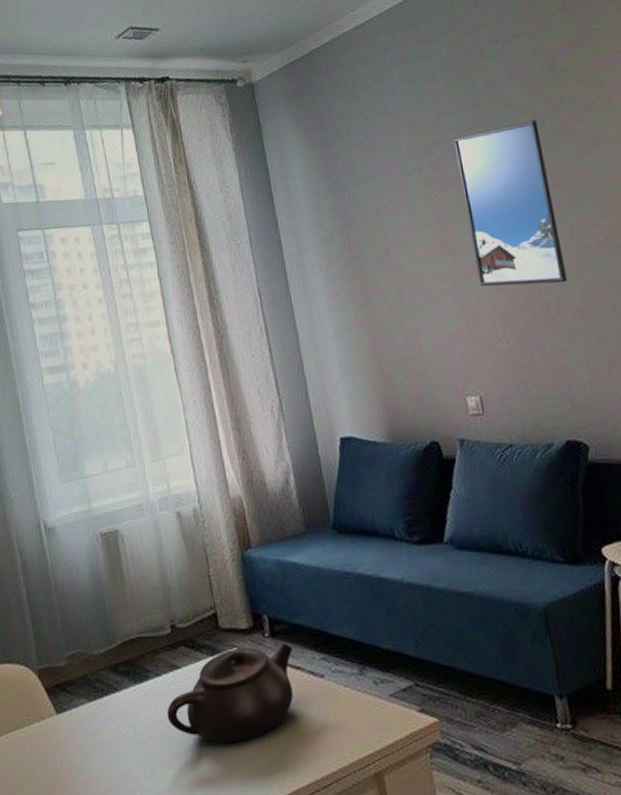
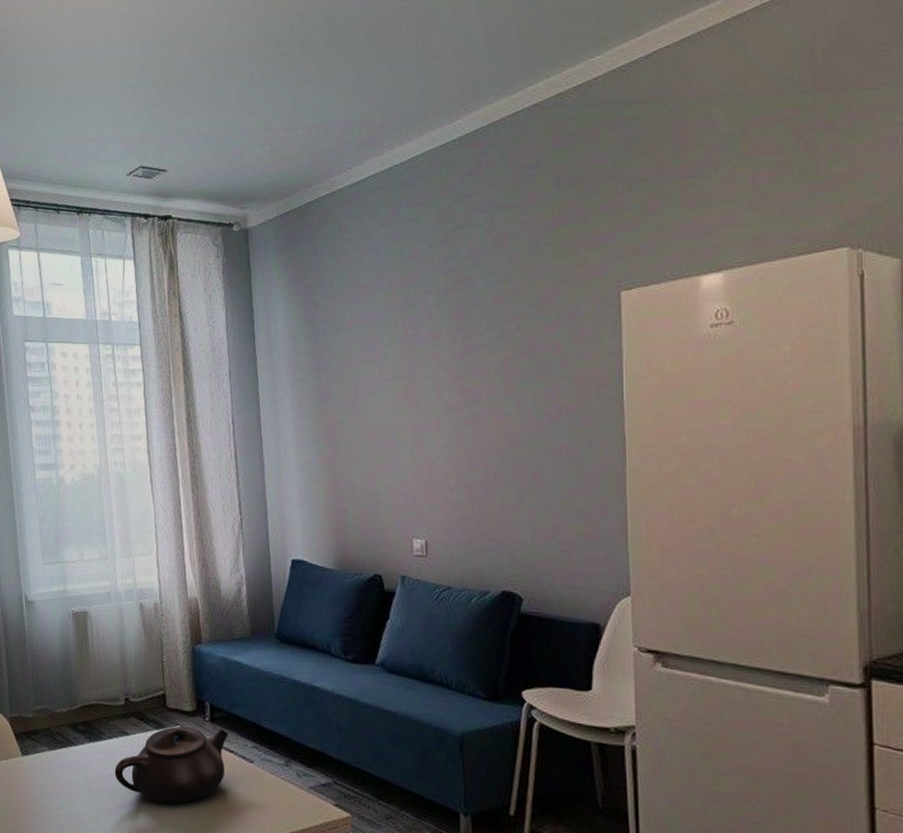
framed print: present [453,120,568,287] -> none [431,290,524,447]

